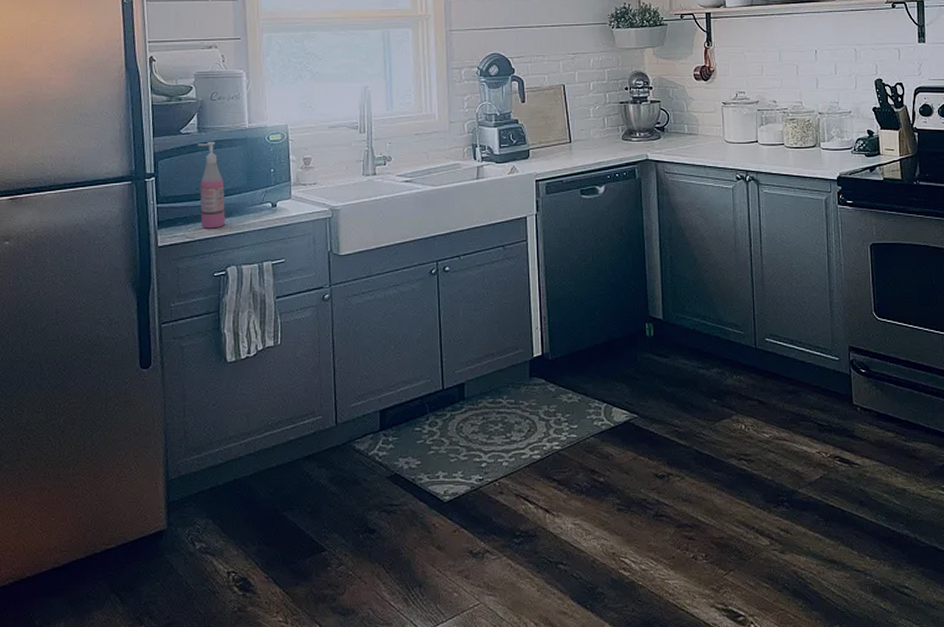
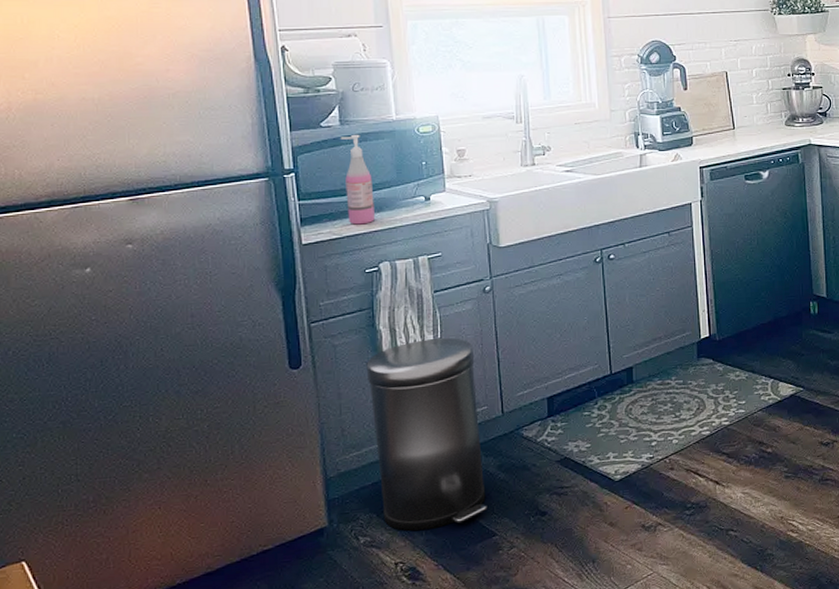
pedal bin: none [210,345,318,541] -> present [366,338,487,531]

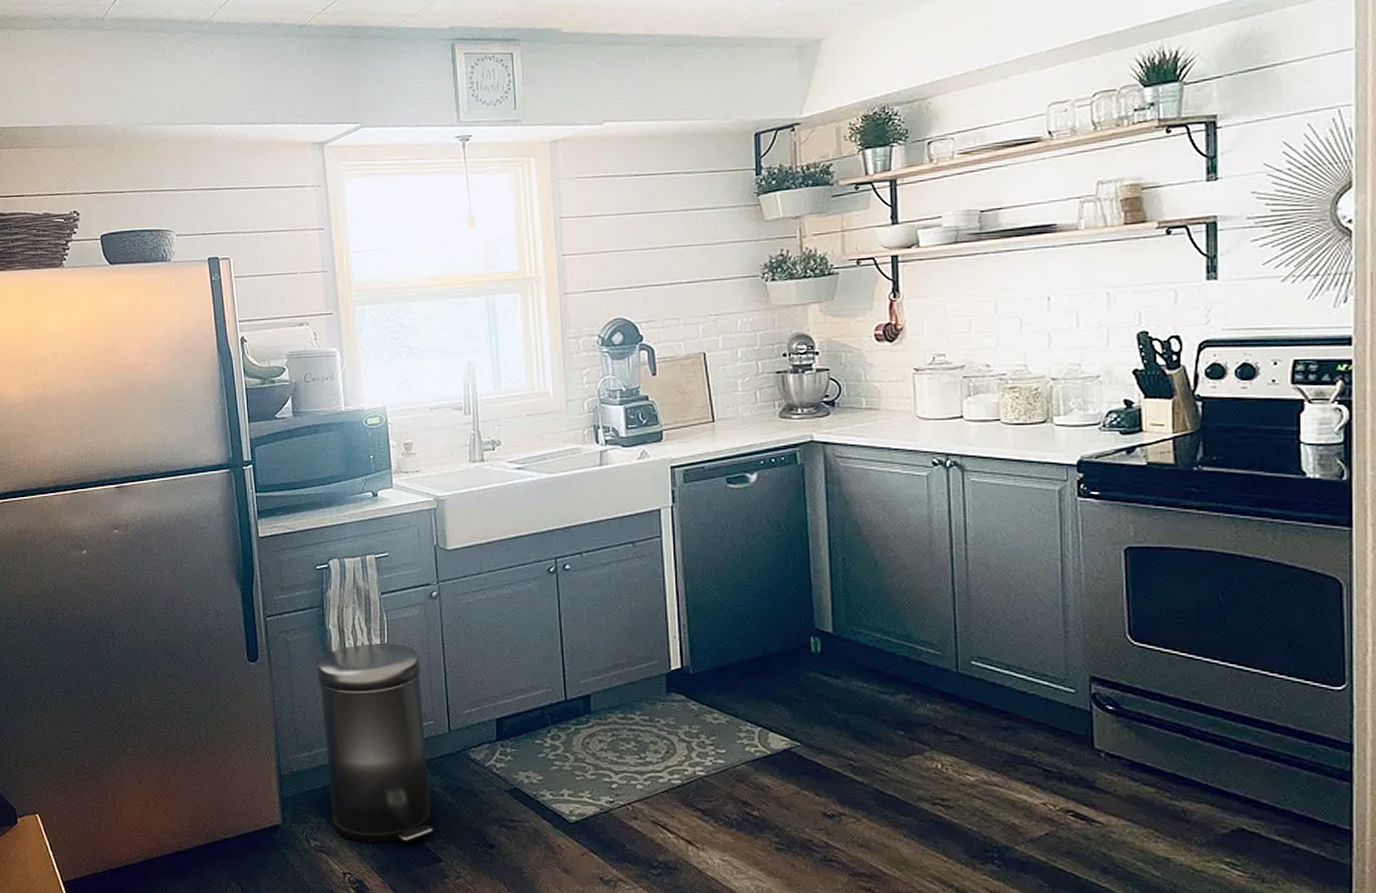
soap dispenser: present [340,134,375,225] -> none [293,426,325,519]

